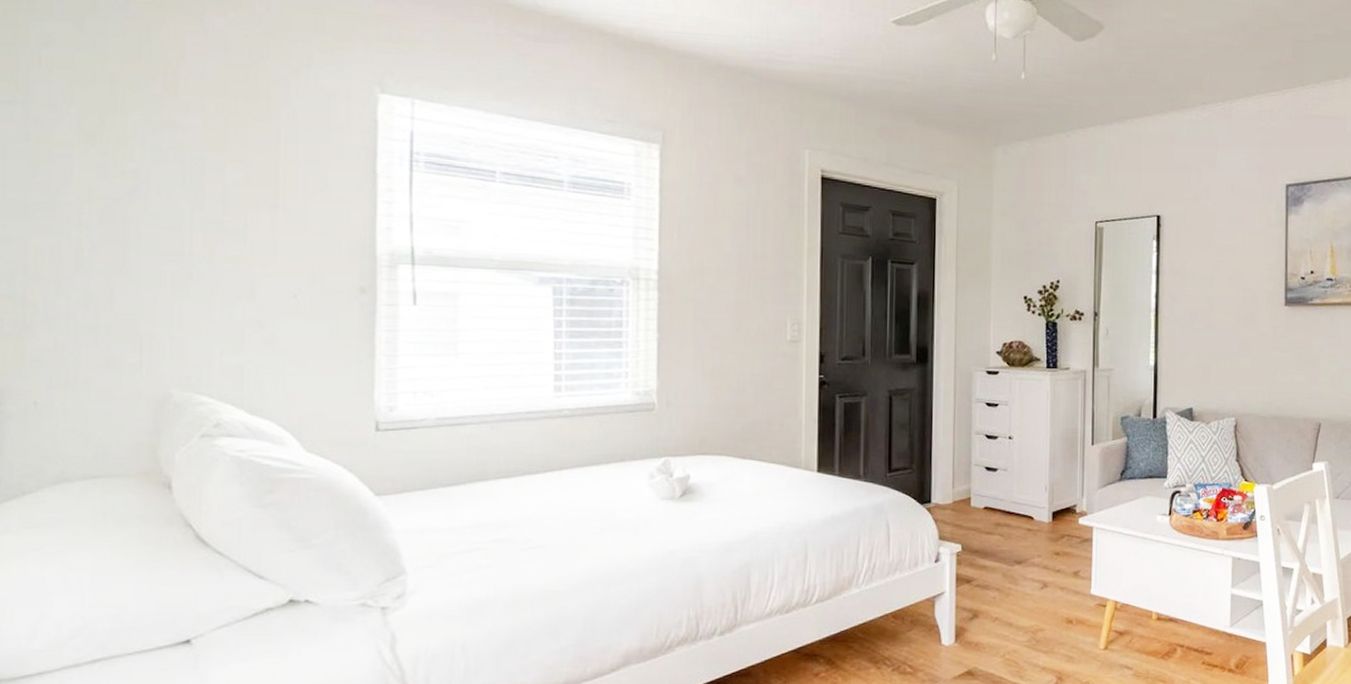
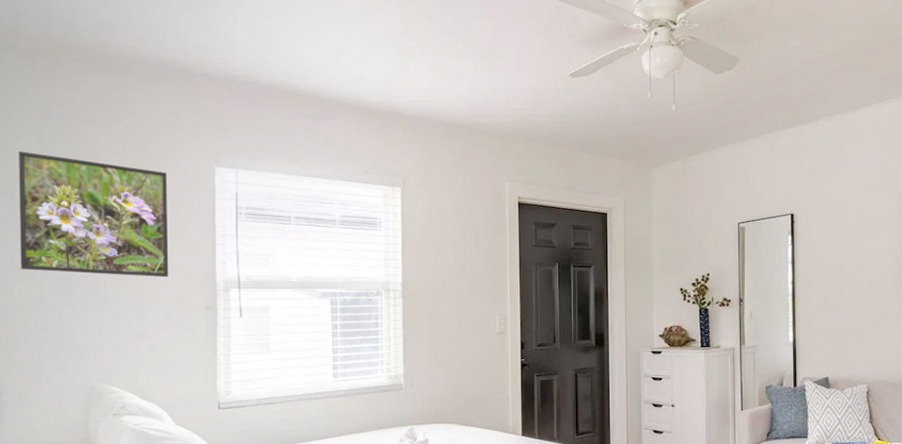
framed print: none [39,41,300,244] -> present [18,151,169,278]

